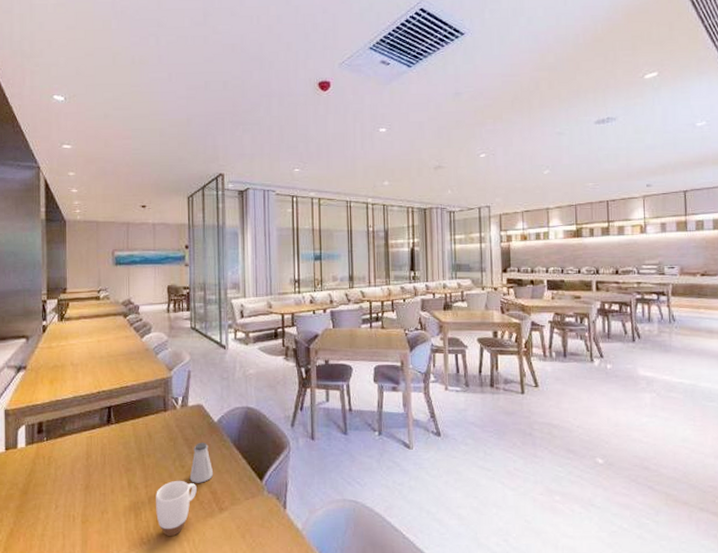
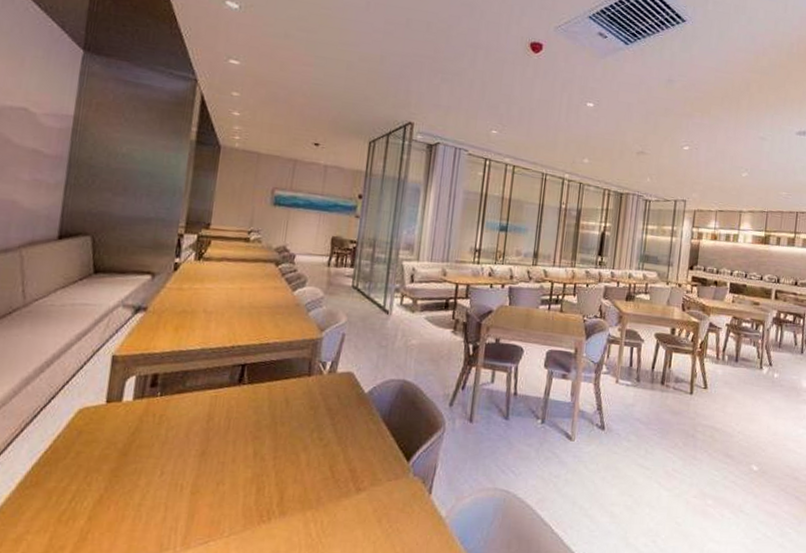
mug: present [156,480,197,537] -> none [282,453,334,516]
saltshaker: present [189,442,213,483] -> none [327,413,355,459]

